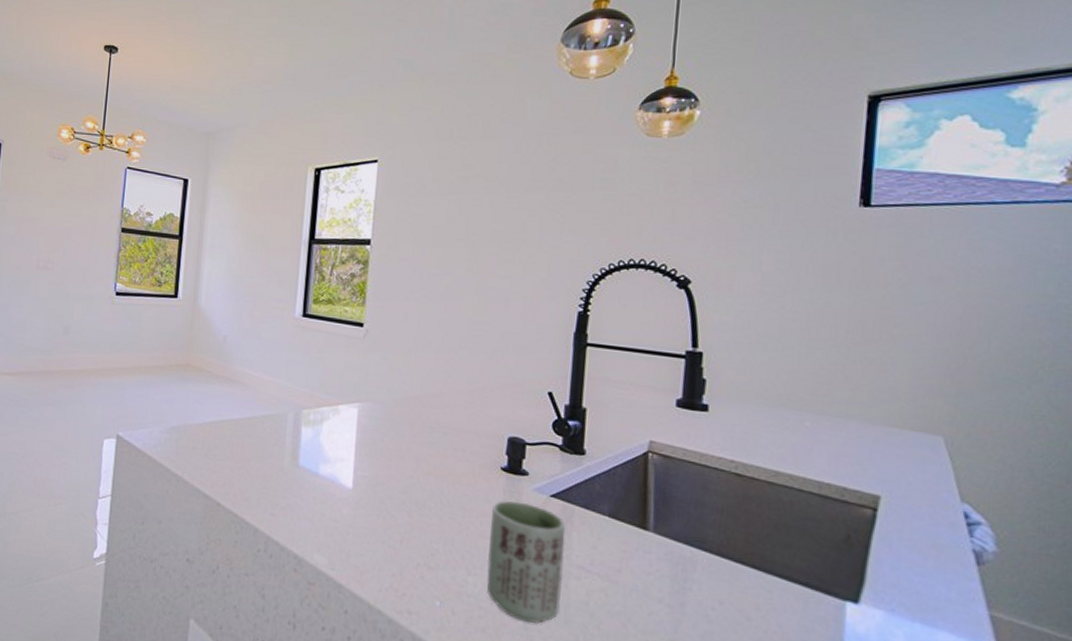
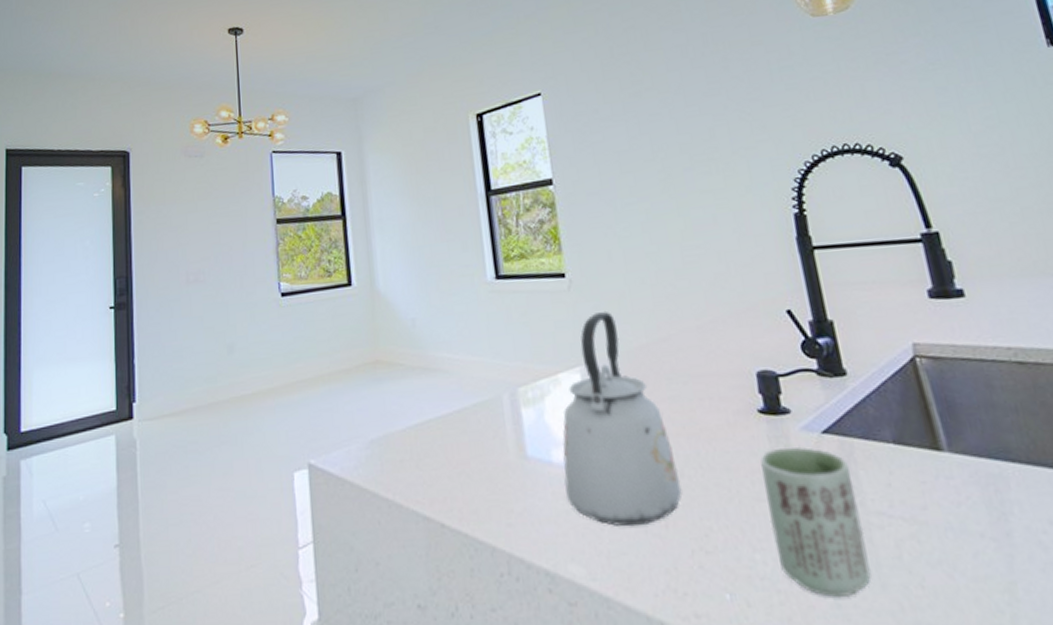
kettle: none [324,361,422,537] -> present [562,310,682,527]

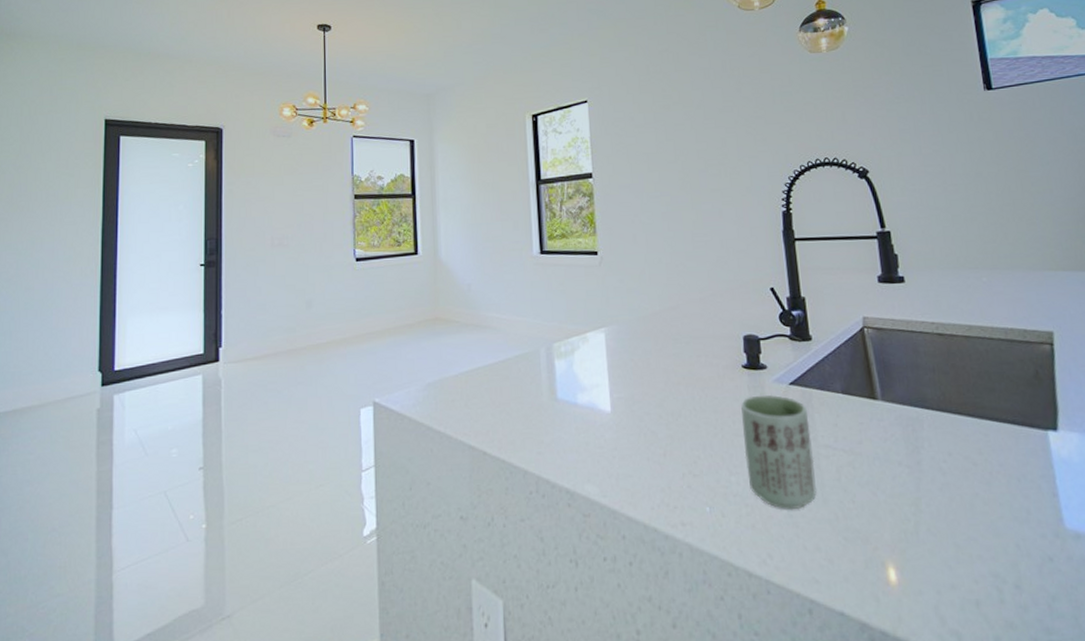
kettle: present [562,310,682,527] -> none [586,283,679,455]

